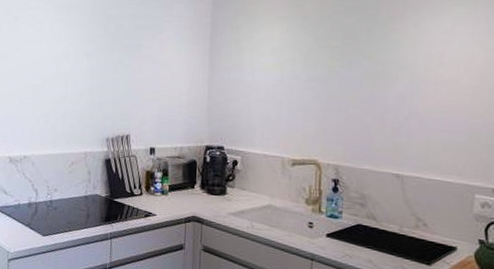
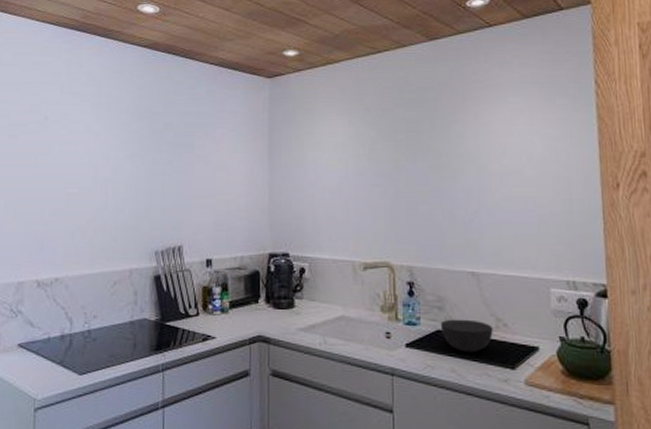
bowl: none [361,215,413,247] -> present [440,319,493,353]

